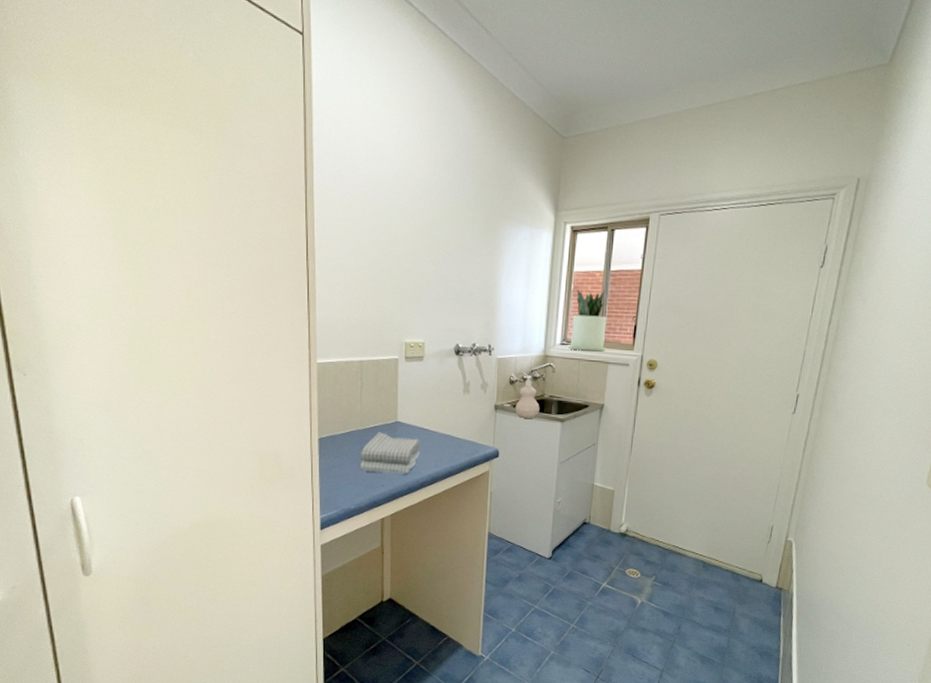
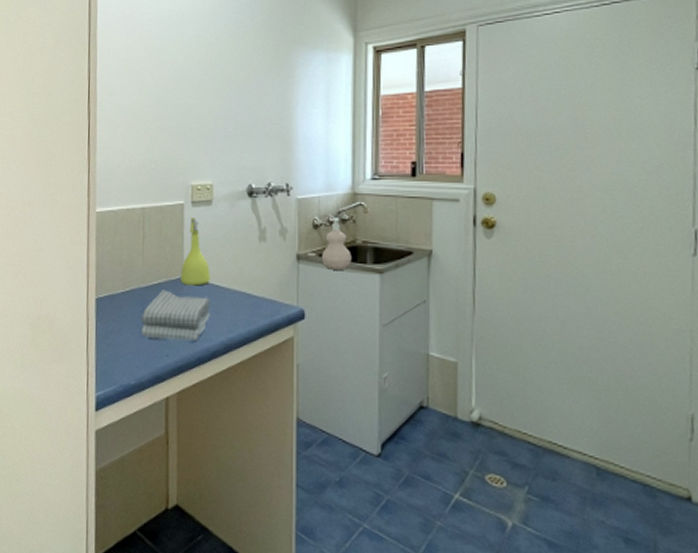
spray bottle: none [394,371,421,429] -> present [180,218,210,286]
planter: present [567,290,609,352] -> none [380,113,429,186]

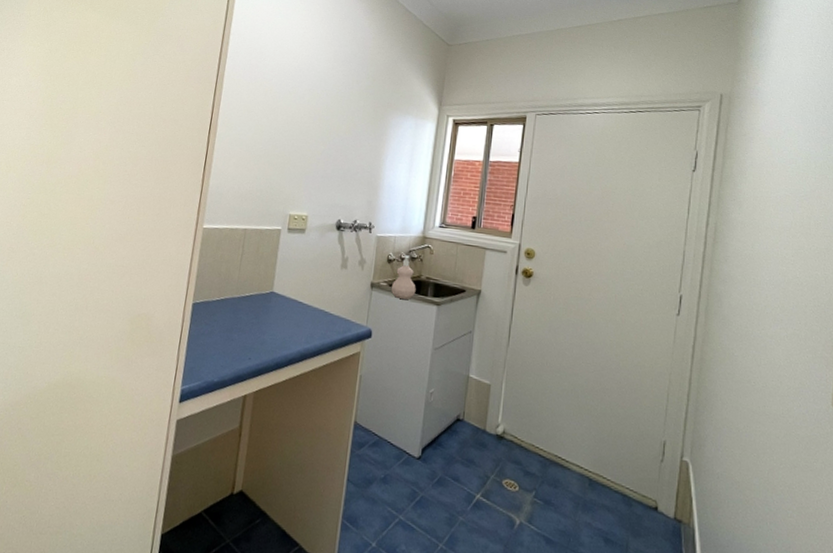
towel: present [141,290,211,341] -> none [230,301,294,348]
spray bottle: present [180,218,210,286] -> none [269,242,297,301]

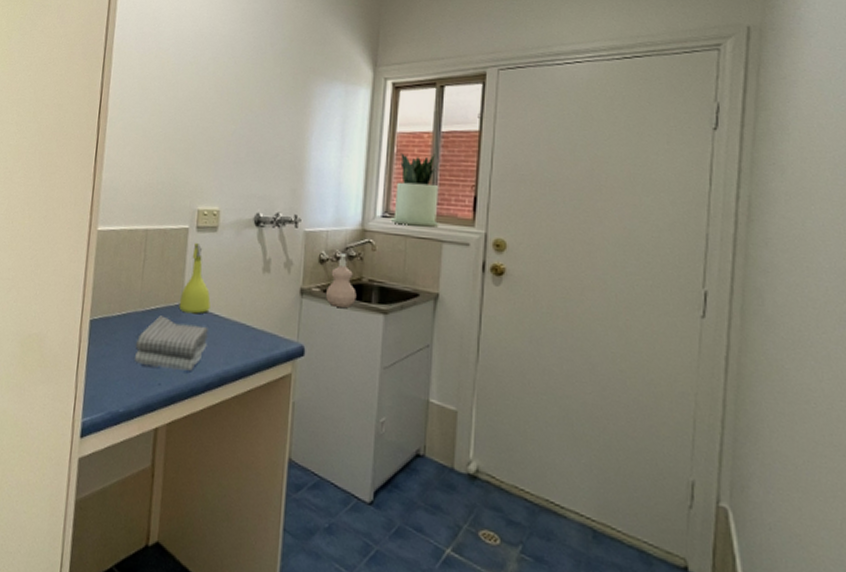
towel: none [230,301,294,348] -> present [135,315,209,371]
spray bottle: none [269,242,297,301] -> present [179,243,211,314]
planter: none [446,176,487,237] -> present [390,153,440,227]

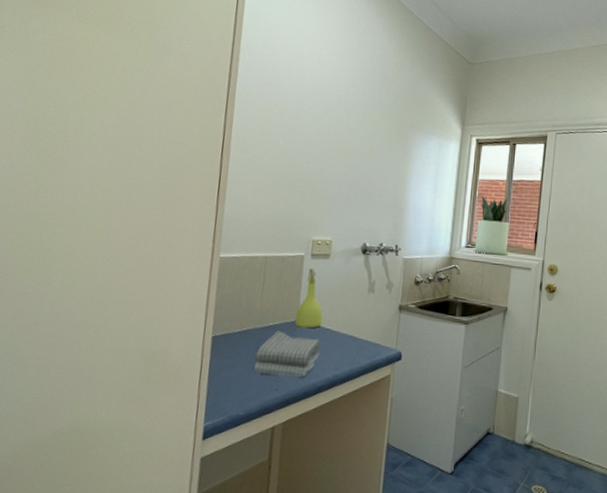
soap bottle: present [325,253,357,309] -> none [419,276,444,321]

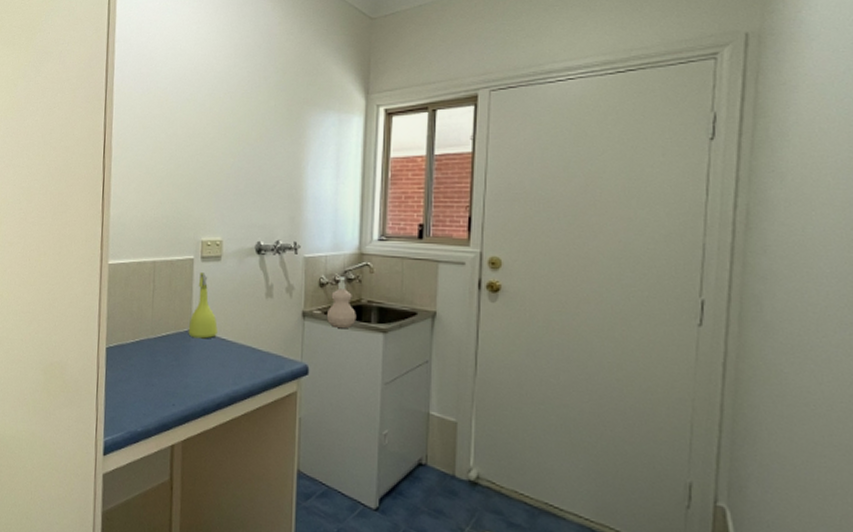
towel: present [254,331,321,377] -> none [149,341,218,392]
soap bottle: none [419,276,444,321] -> present [326,276,356,329]
planter: present [472,196,511,256] -> none [387,177,435,248]

